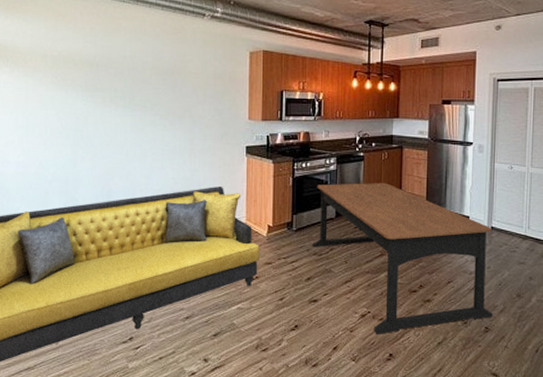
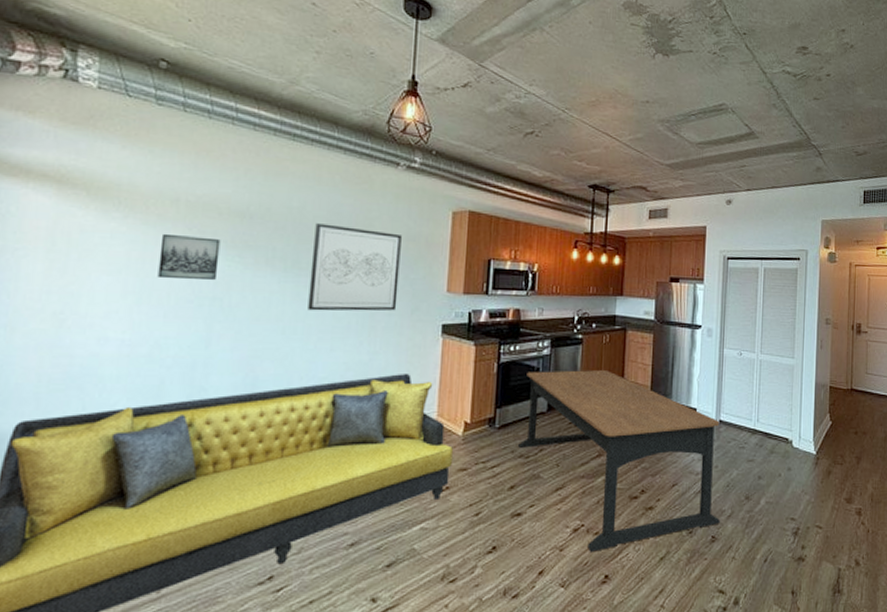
wall art: none [37,81,78,117] -> present [157,233,221,280]
wall art: none [143,68,210,138] -> present [307,223,402,311]

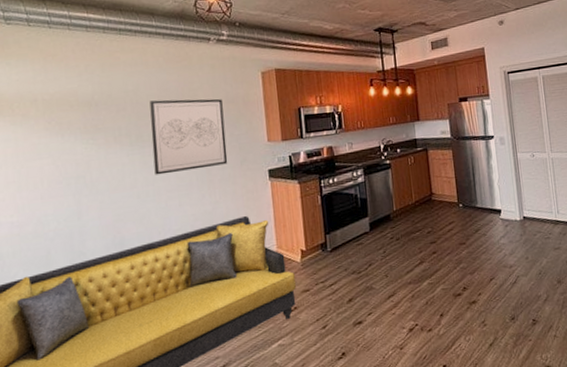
wall art: present [157,233,221,280] -> none [28,127,77,168]
dining table: present [518,370,720,552] -> none [347,188,538,347]

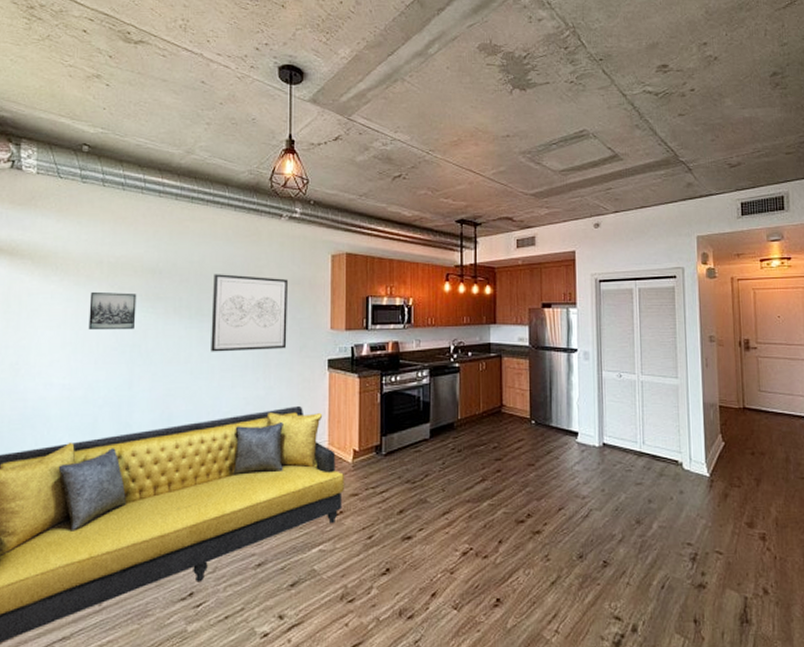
wall art: none [28,127,77,168] -> present [88,291,137,331]

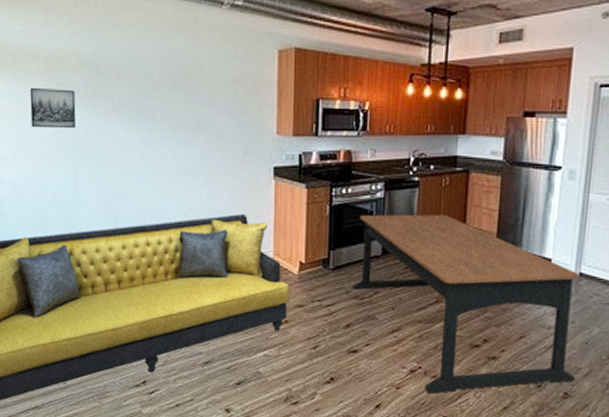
wall art: present [211,274,288,352] -> none [151,70,230,155]
dining table: none [405,397,611,575] -> present [353,214,580,394]

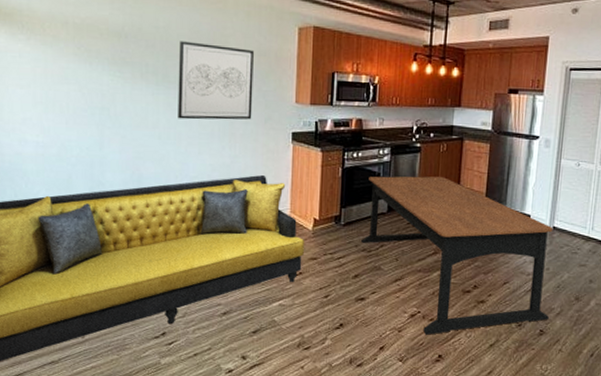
wall art: present [29,87,76,129] -> none [57,52,104,92]
wall art: none [151,70,230,155] -> present [178,41,254,120]

